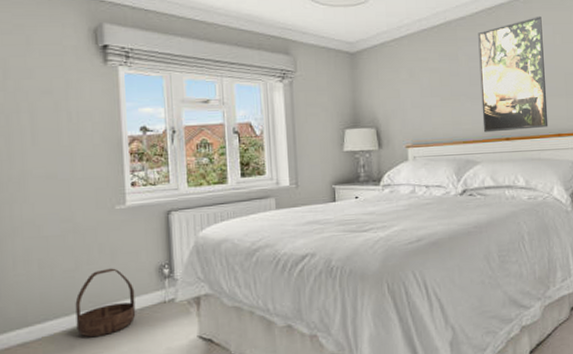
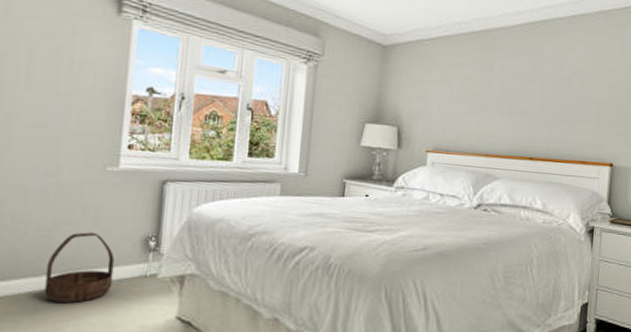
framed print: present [478,15,549,133] -> none [507,38,584,153]

